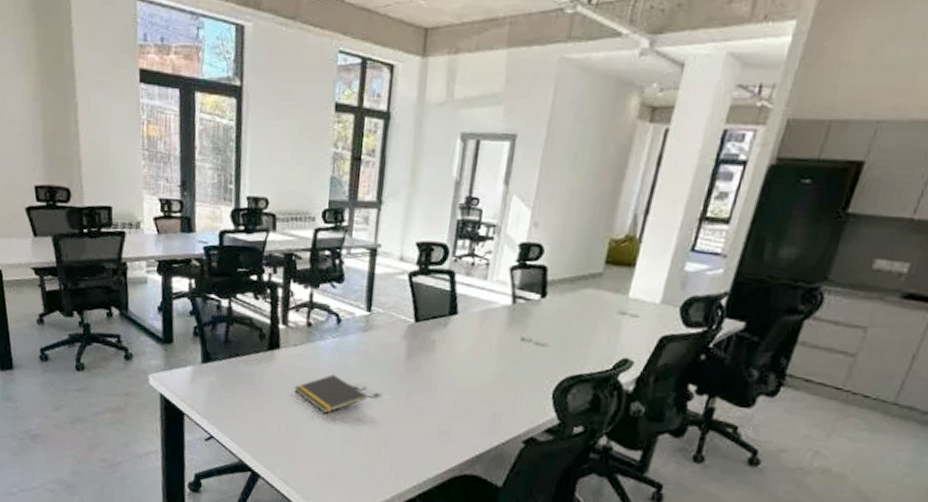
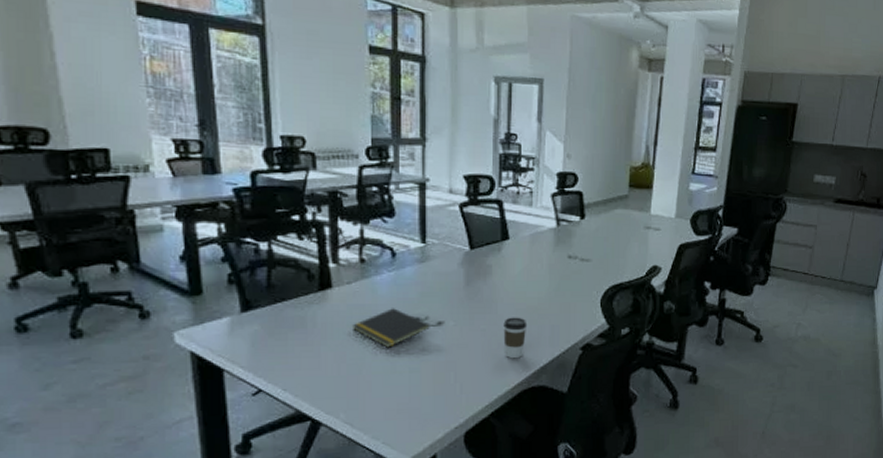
coffee cup: none [439,397,467,443] -> present [503,317,528,359]

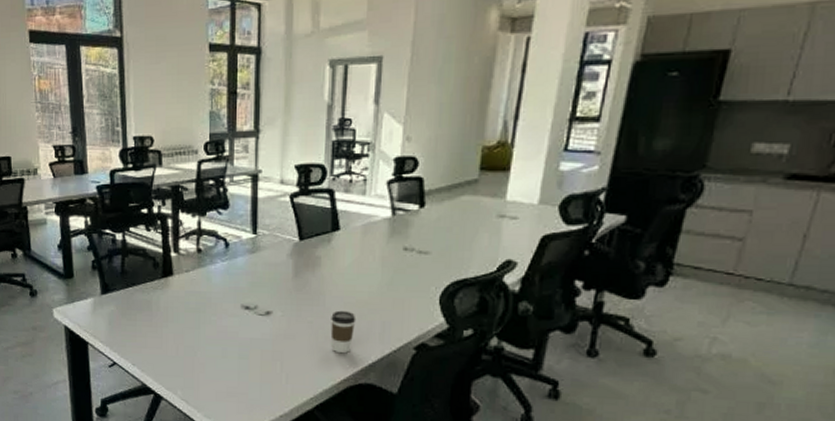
notepad: present [353,308,430,348] -> none [190,296,259,334]

